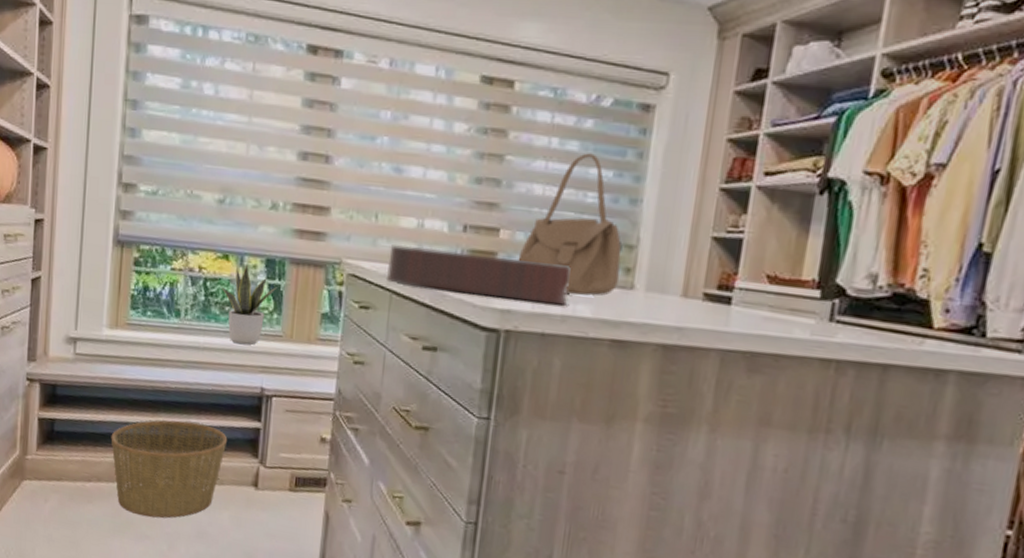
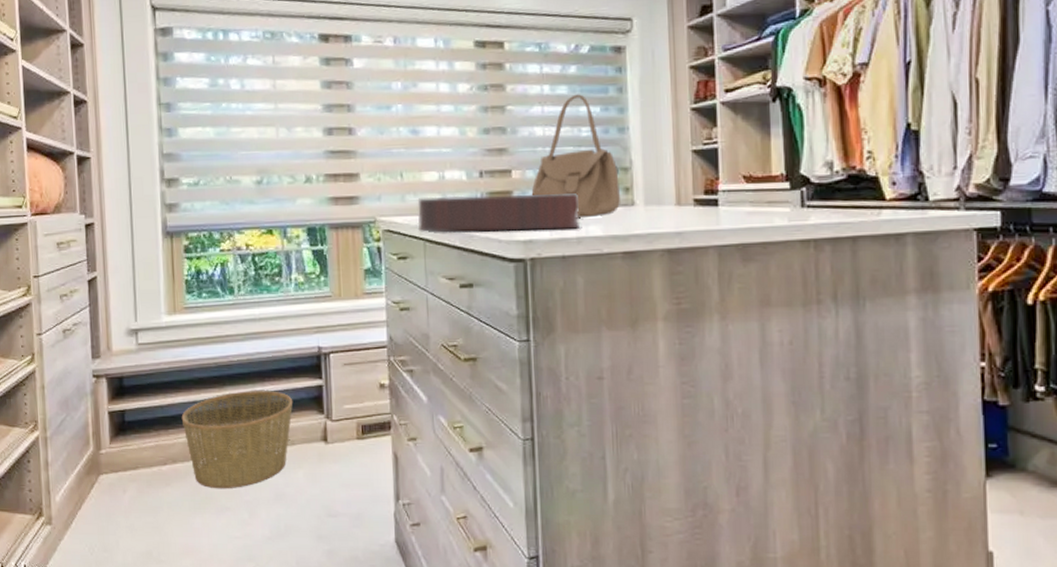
potted plant: present [221,264,276,345] -> none [269,235,320,310]

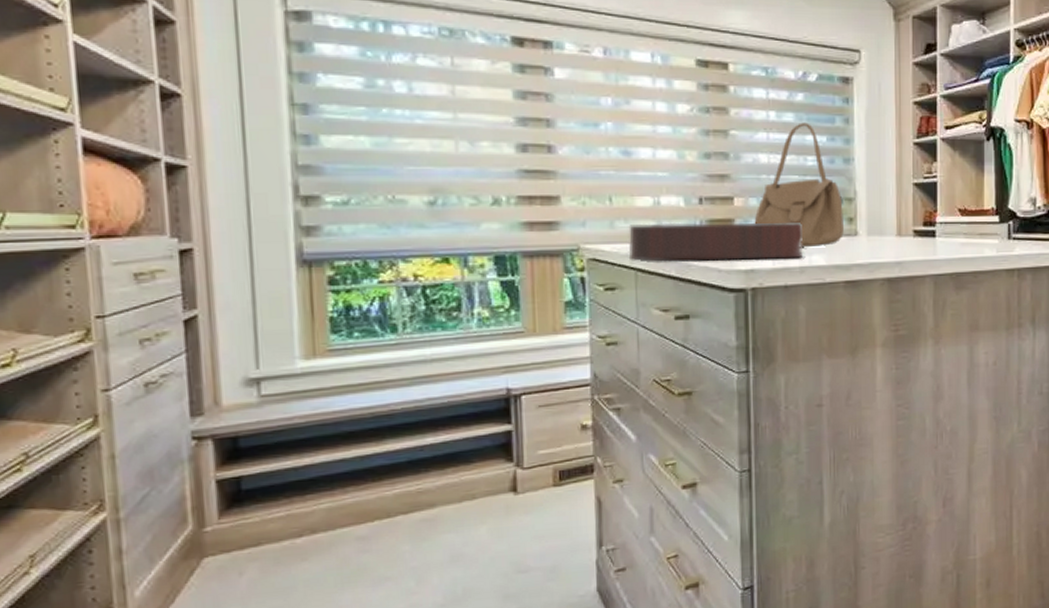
basket: present [181,391,293,488] -> none [323,440,475,558]

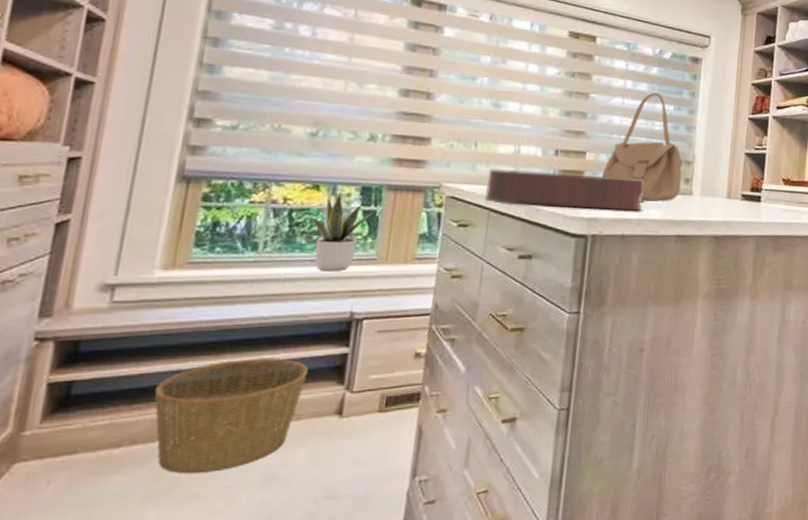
basket: none [323,440,475,558] -> present [154,359,309,473]
potted plant: none [445,264,510,349] -> present [309,193,372,272]

